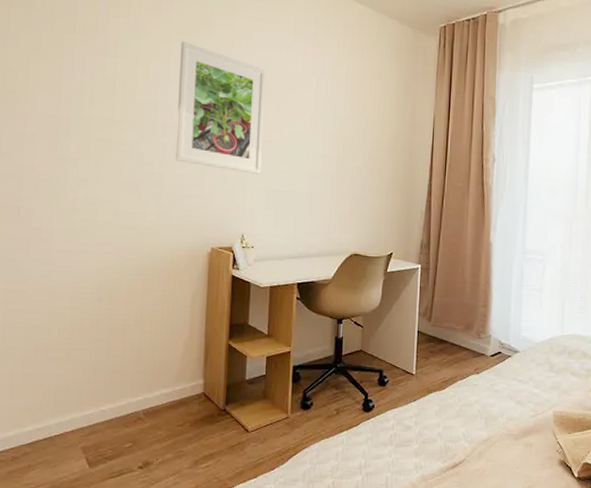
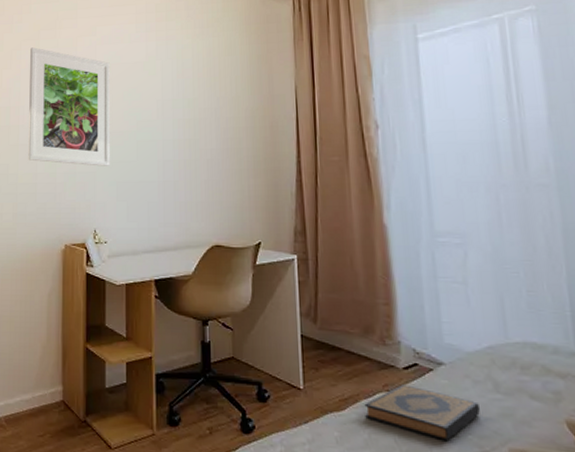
hardback book: none [459,368,538,408] -> present [364,384,480,440]

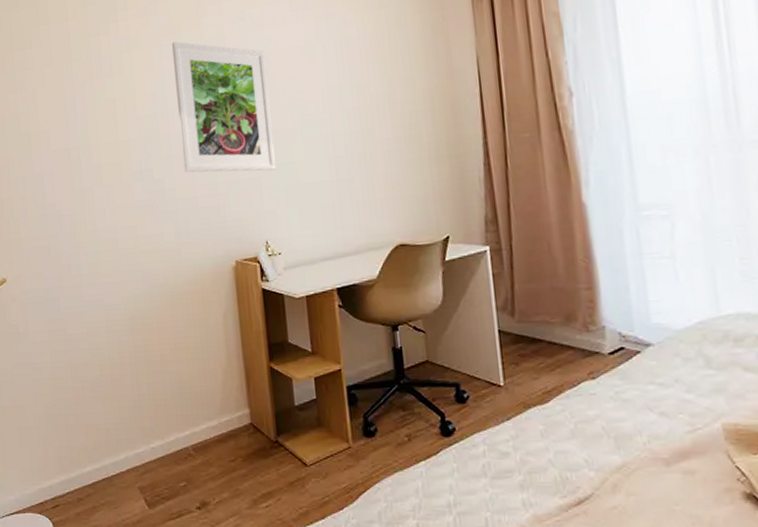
hardback book: present [364,384,480,440] -> none [569,370,691,422]

